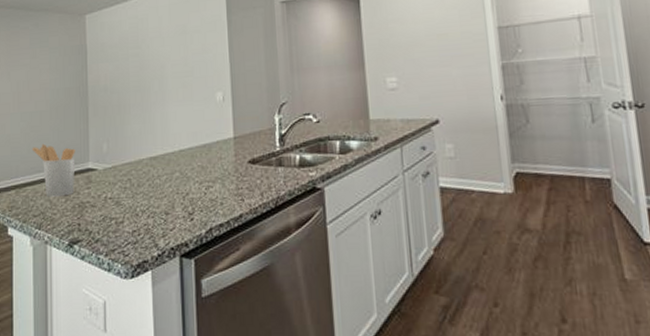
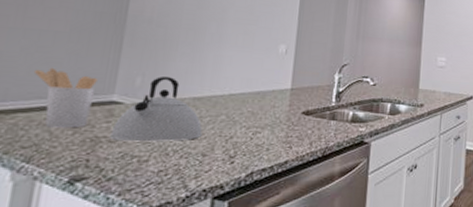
kettle: none [91,140,162,205] -> present [109,76,203,142]

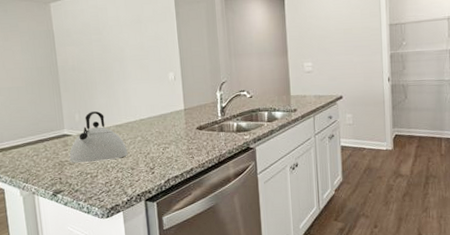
utensil holder: present [33,67,98,128] -> none [13,114,54,158]

